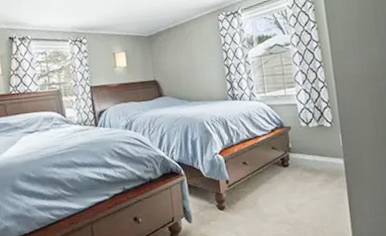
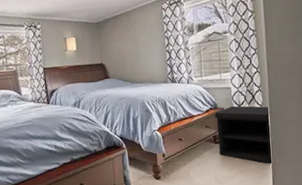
nightstand: none [281,123,349,189] -> present [215,105,274,165]

